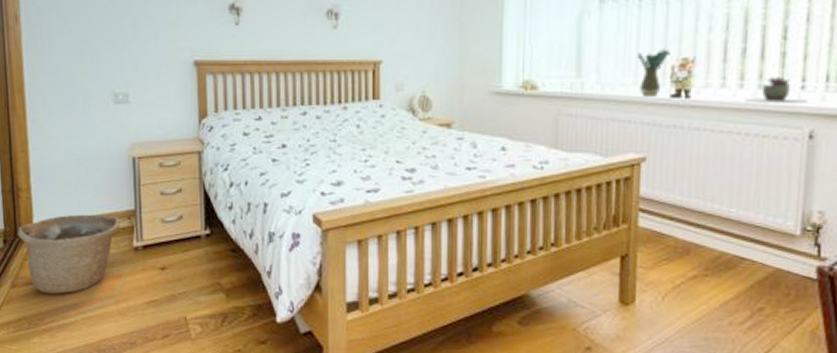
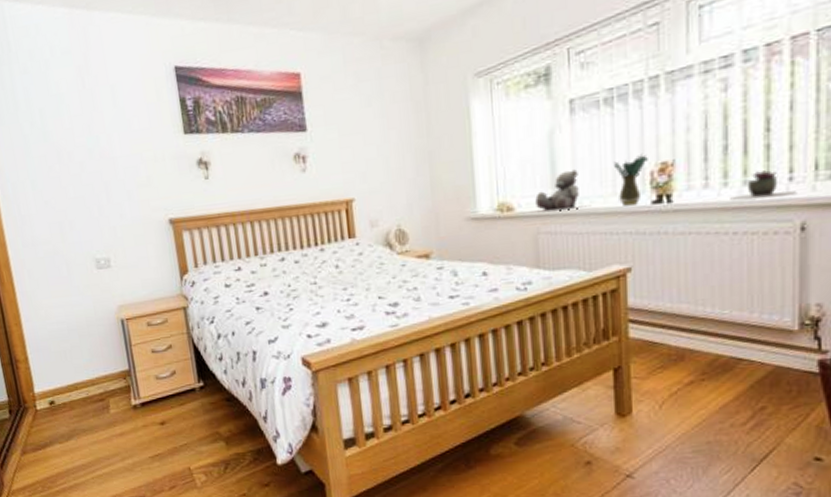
basket: present [17,214,120,294] -> none [21,377,117,457]
stuffed animal: none [554,56,613,95] -> present [531,169,592,213]

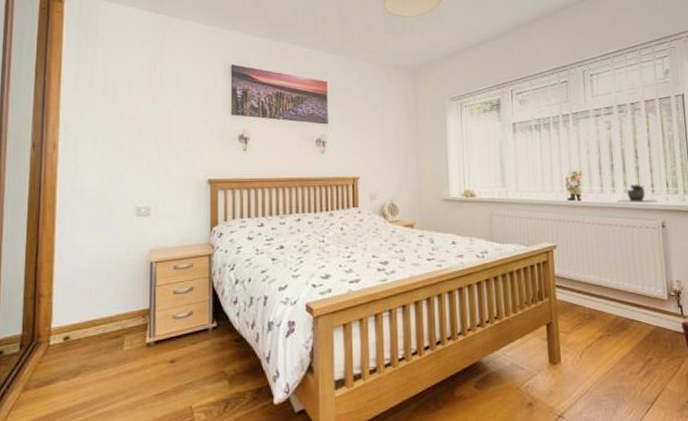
stuffed animal: present [531,169,592,213] -> none [487,171,528,200]
vase: present [614,153,648,207] -> none [543,164,564,201]

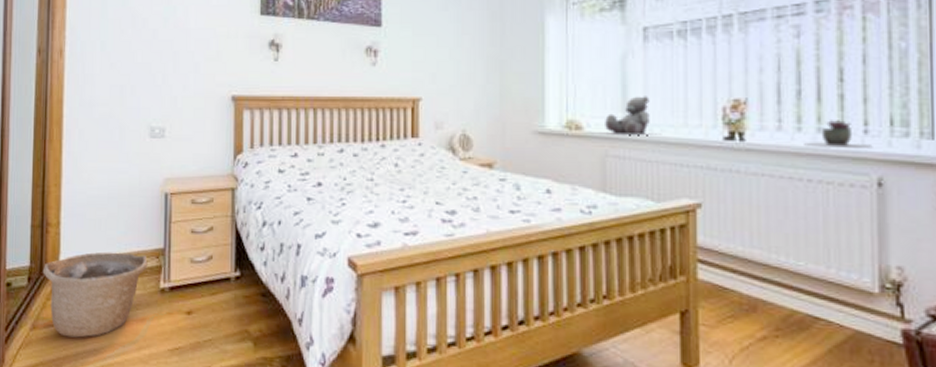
basket: none [34,315,135,394] -> present [42,251,148,338]
stuffed animal: none [487,171,528,200] -> present [600,96,662,136]

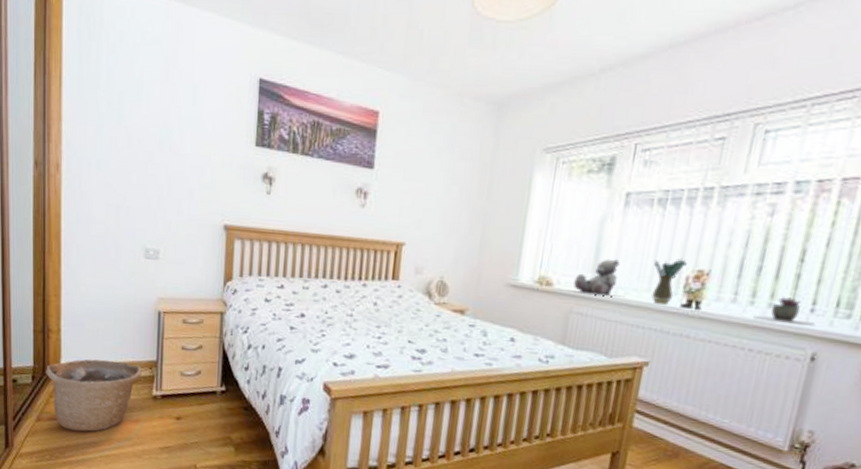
vase: none [686,88,720,140] -> present [651,257,687,306]

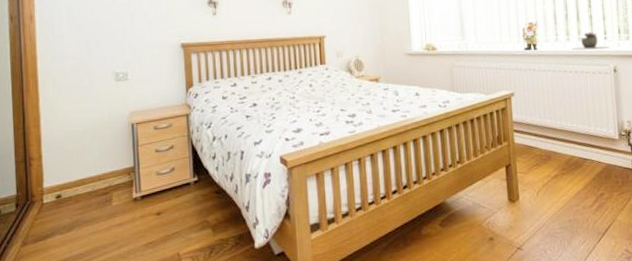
basket: present [45,359,142,432] -> none [28,173,121,248]
stuffed animal: present [568,259,625,297] -> none [448,24,487,53]
vase: present [651,257,687,306] -> none [500,16,521,51]

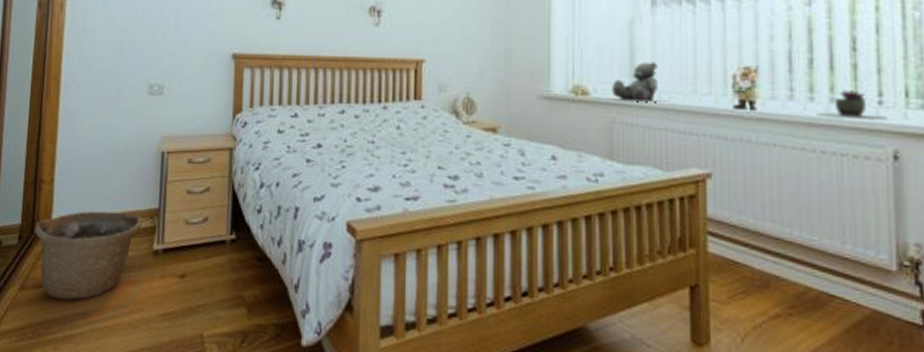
basket: none [28,173,121,248] -> present [34,211,142,300]
stuffed animal: none [448,24,487,53] -> present [607,61,671,103]

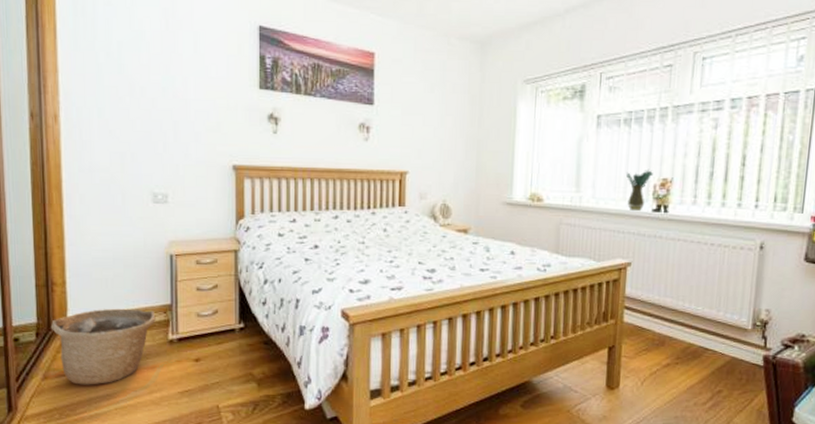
stuffed animal: present [607,61,671,103] -> none [557,174,606,208]
vase: none [695,55,730,109] -> present [627,168,653,212]
succulent plant: present [817,90,888,121] -> none [711,197,760,220]

